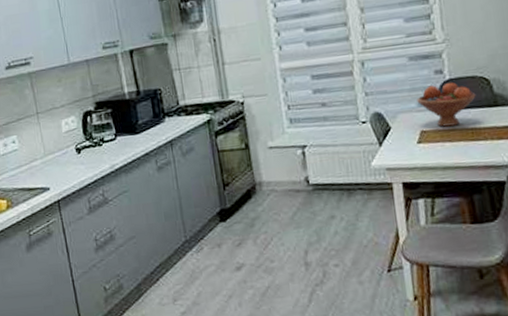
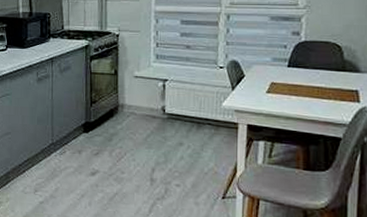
fruit bowl: present [417,81,476,127] -> none [272,43,327,83]

